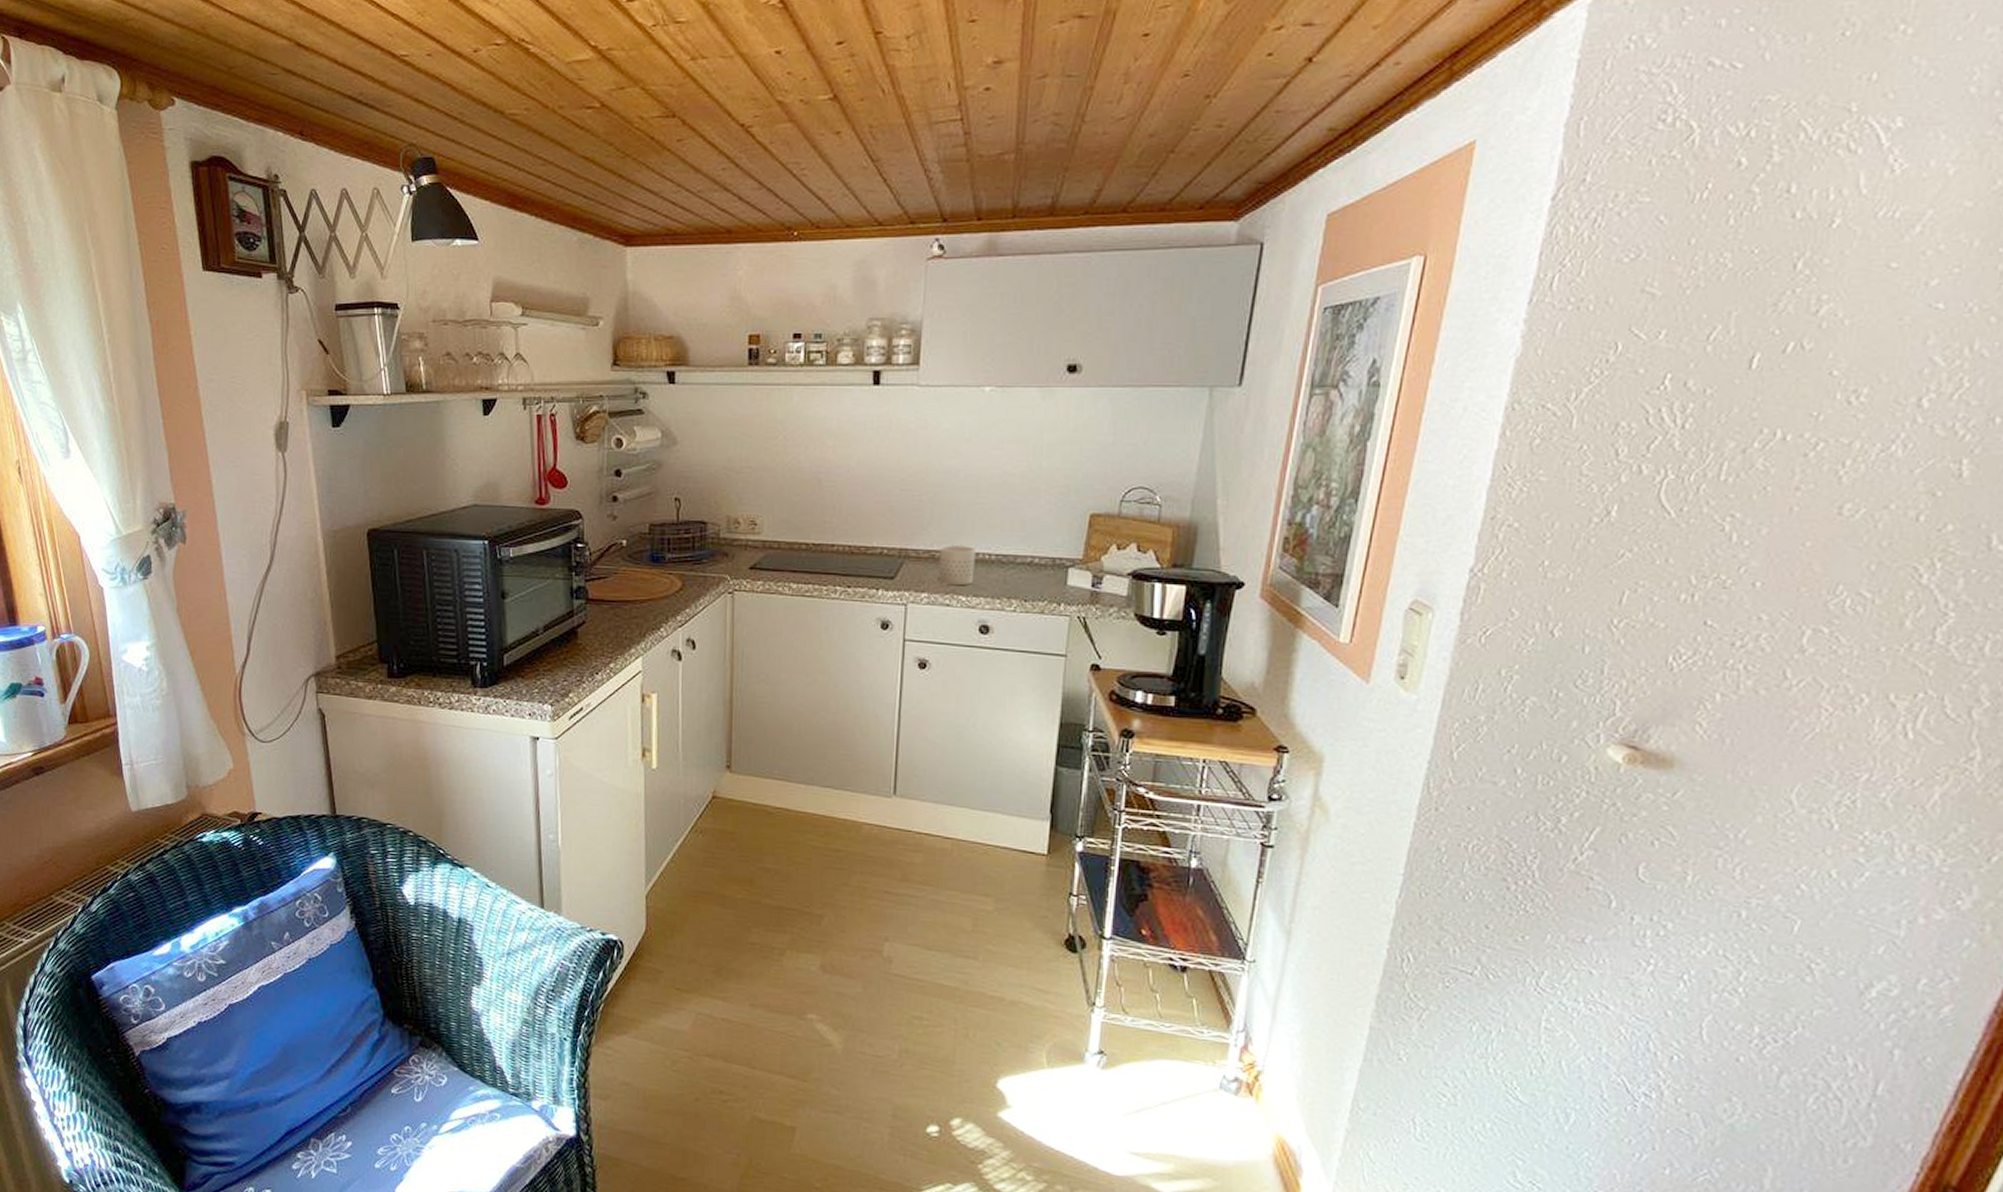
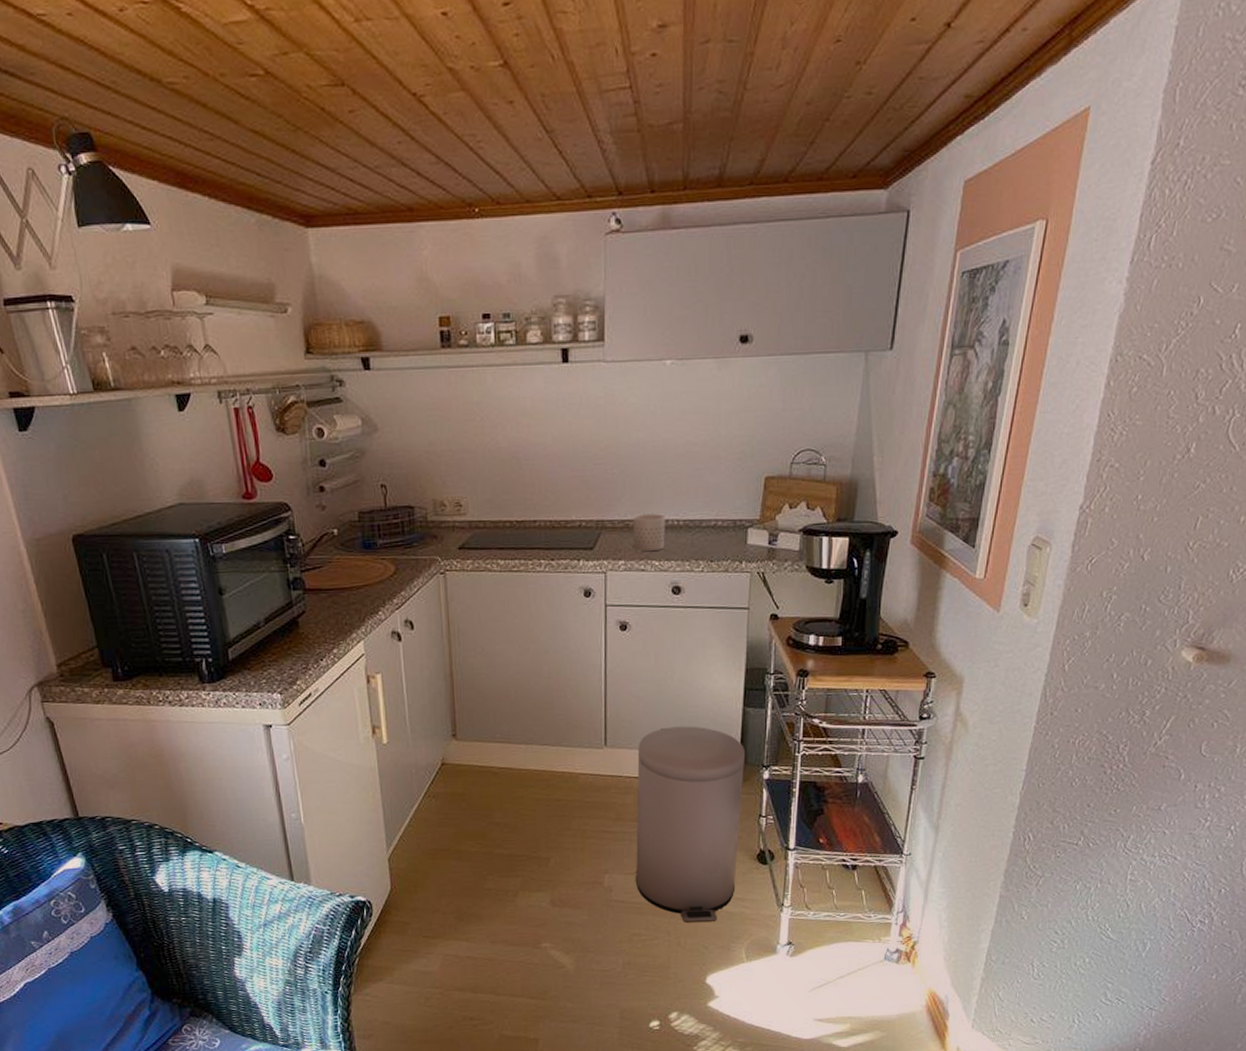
pedal bin: none [919,780,1056,1015] -> present [635,726,746,924]

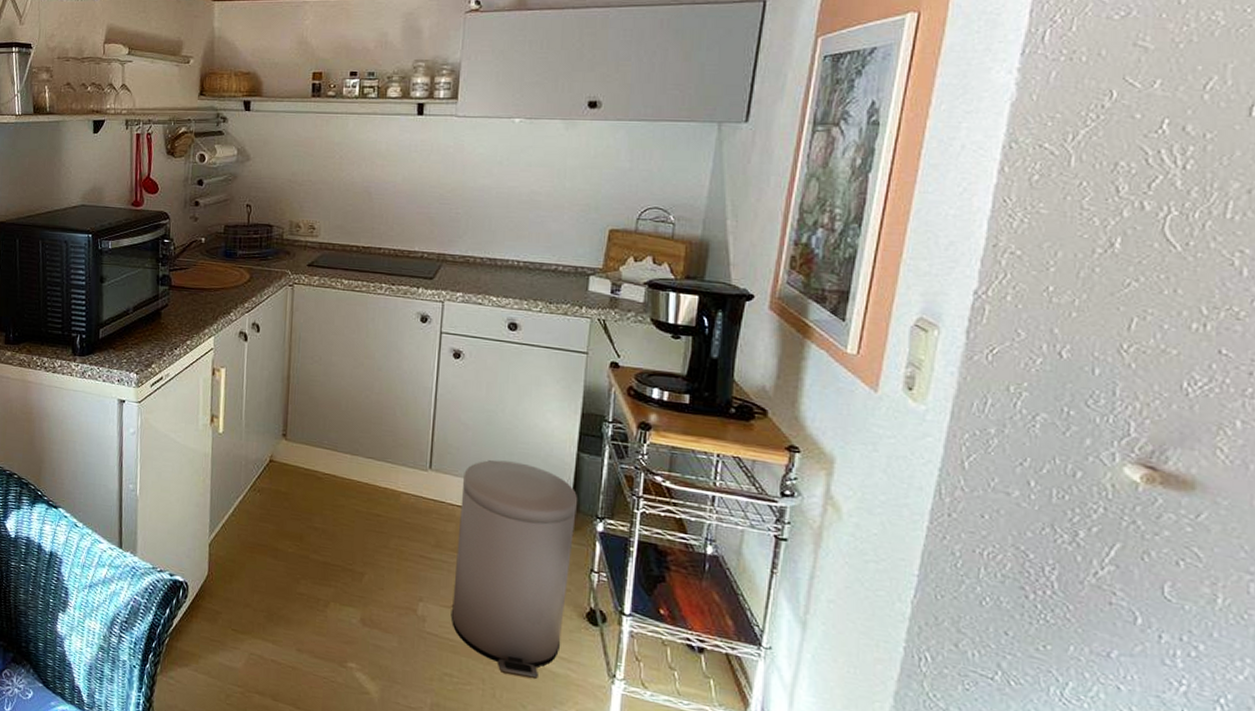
mug: present [632,514,665,552] -> none [471,252,505,288]

